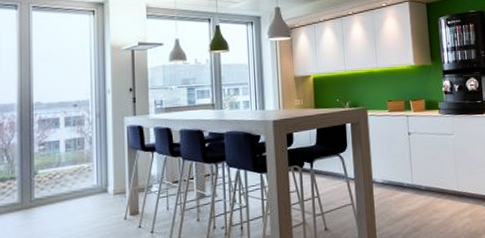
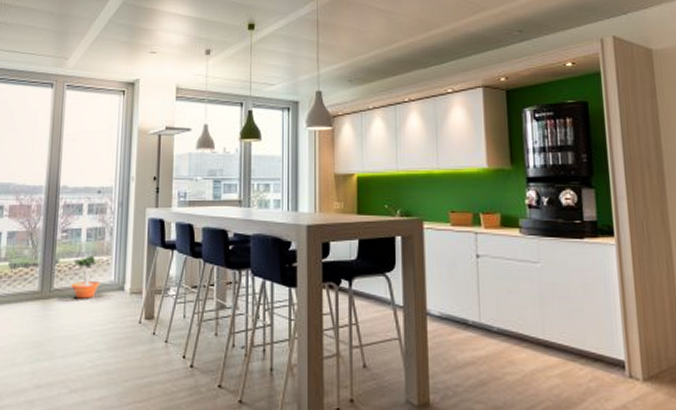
potted tree: none [52,163,83,205] -> present [70,254,100,299]

